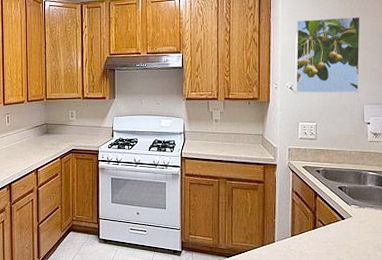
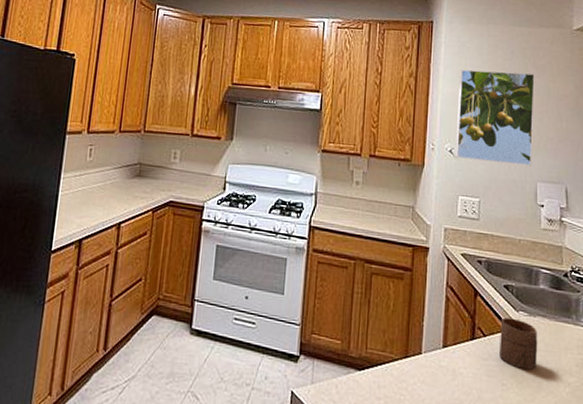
cup: none [335,211,367,247] -> present [498,317,538,370]

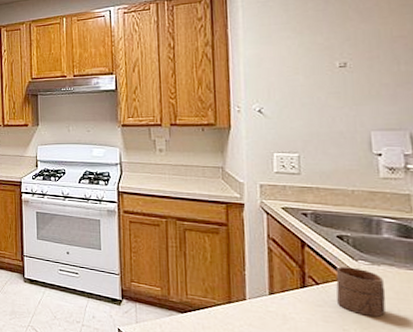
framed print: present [455,69,535,166] -> none [262,19,363,117]

